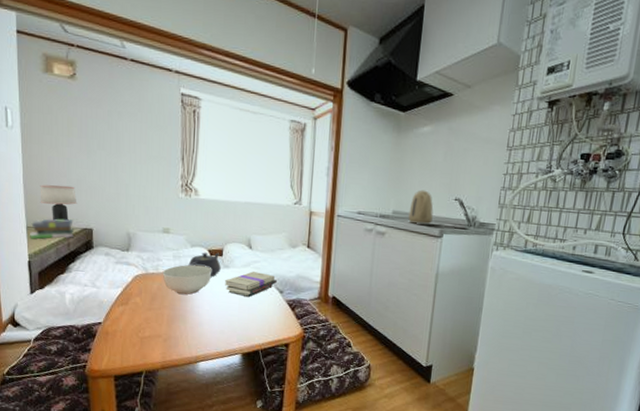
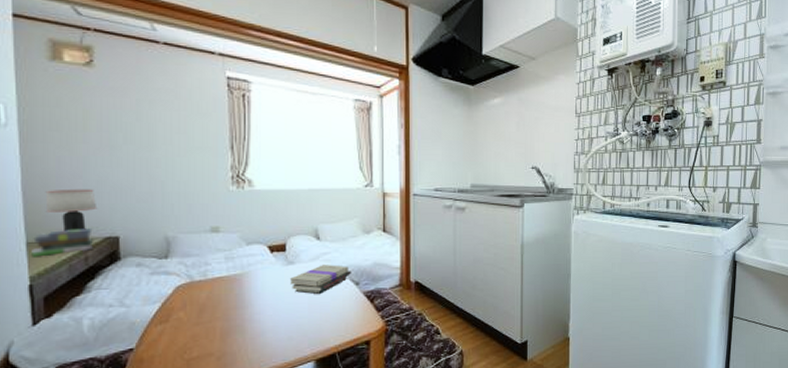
bowl: present [162,264,212,295] -> none [212,265,274,302]
teapot: present [188,252,221,277] -> none [244,248,284,277]
kettle: present [408,189,434,225] -> none [488,161,512,196]

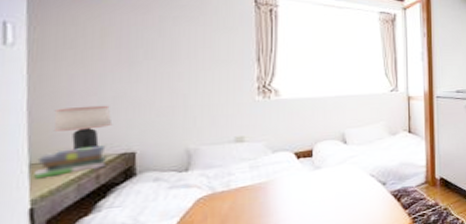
books: present [290,265,351,294] -> none [317,167,378,197]

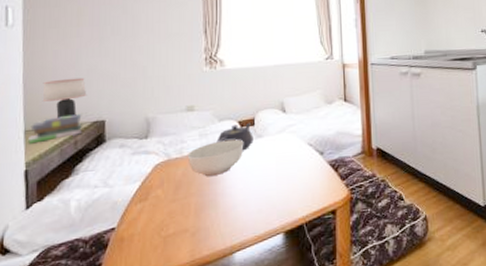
bowl: none [235,171,300,210] -> present [187,139,244,177]
teapot: none [269,154,311,183] -> present [216,122,254,151]

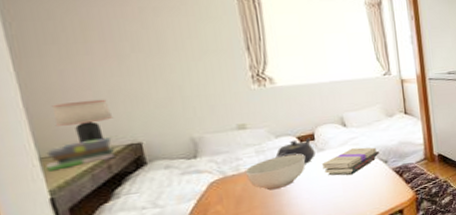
books: none [259,136,316,166] -> present [322,147,379,176]

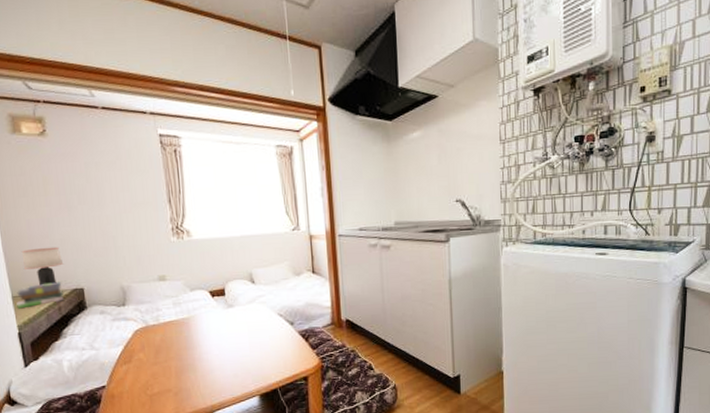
bowl: present [245,153,306,190] -> none [163,308,216,343]
teapot: present [275,137,316,164] -> none [190,292,225,320]
books: present [322,147,379,176] -> none [231,306,286,334]

